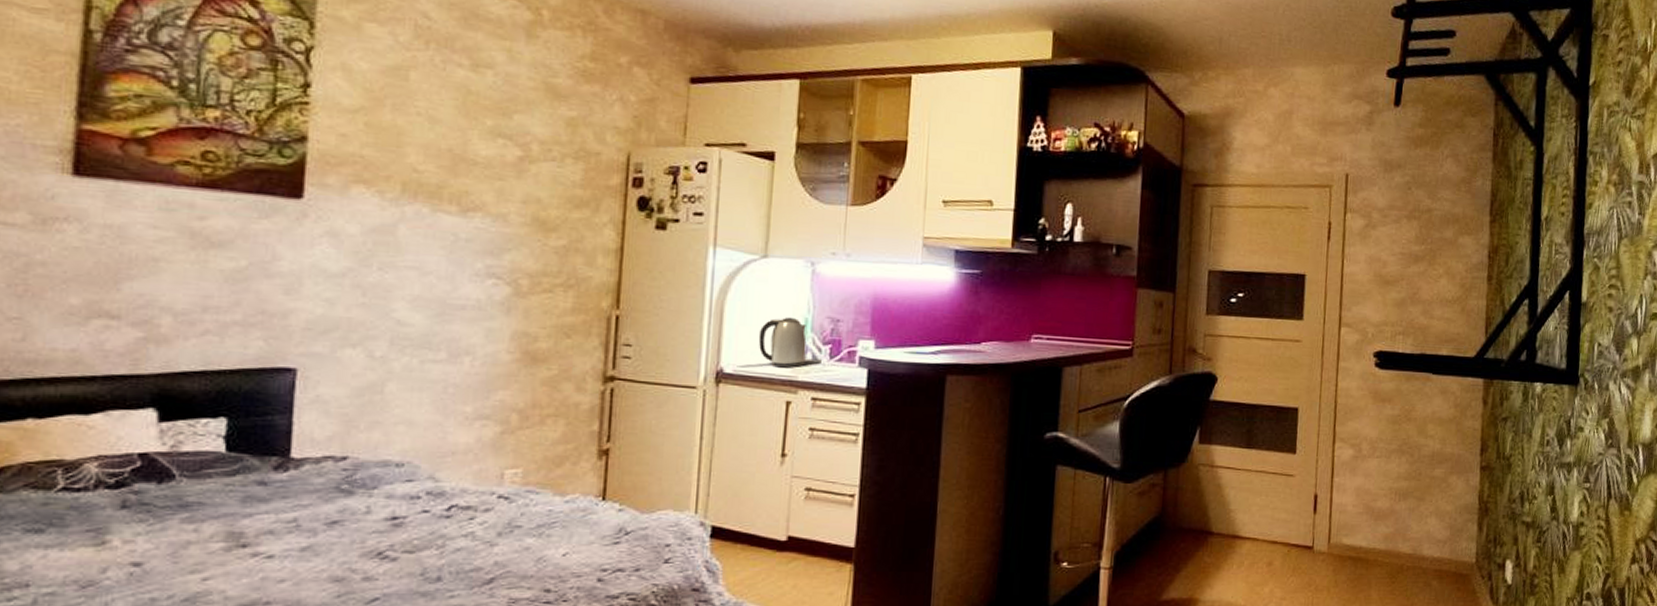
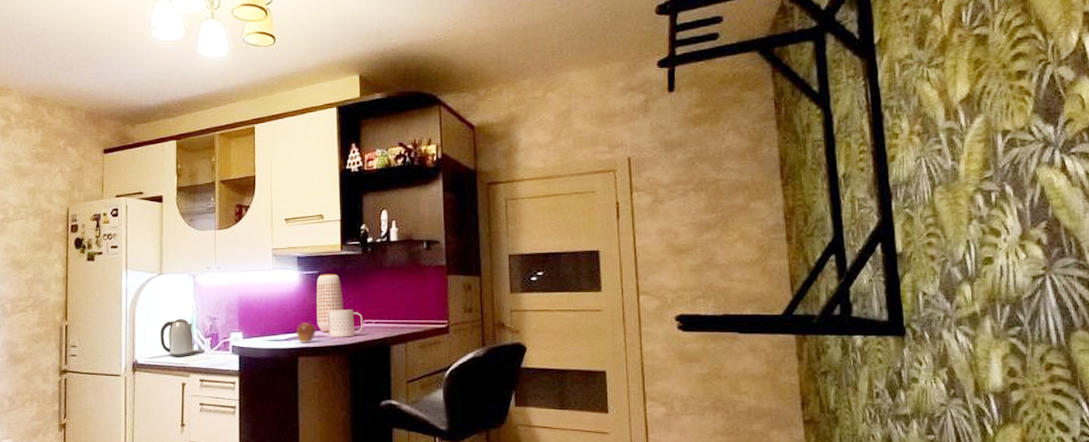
fruit: none [946,330,972,359] -> present [296,320,316,343]
vase: none [973,274,1010,347] -> present [316,273,344,333]
mug: none [988,320,1032,355] -> present [327,310,363,337]

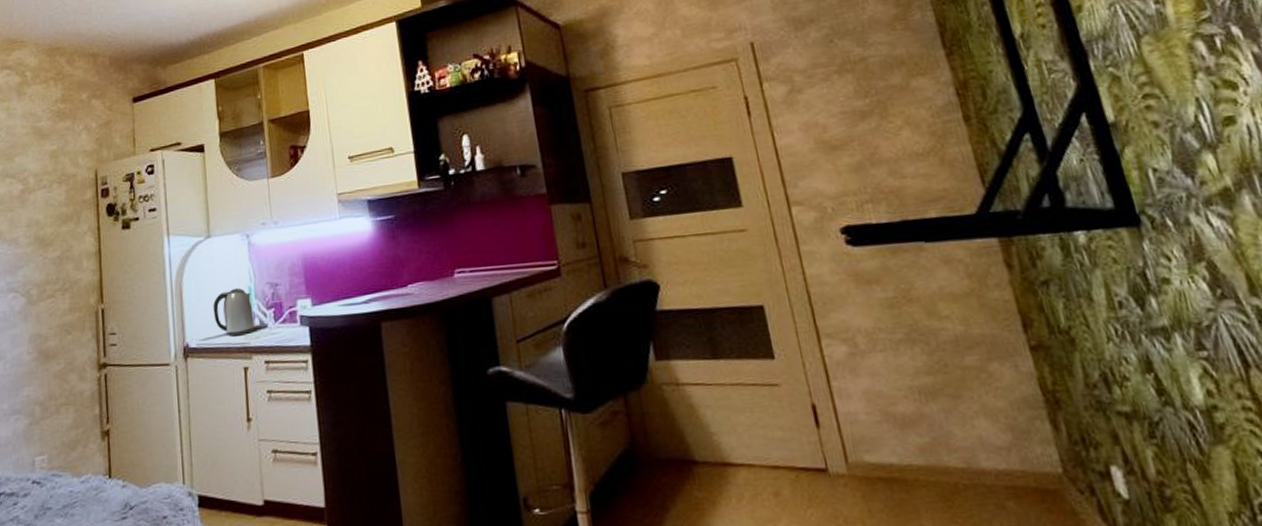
fruit: present [296,320,316,343] -> none [375,275,399,305]
vase: present [316,273,344,333] -> none [393,216,430,290]
mug: present [327,310,363,337] -> none [410,258,456,295]

